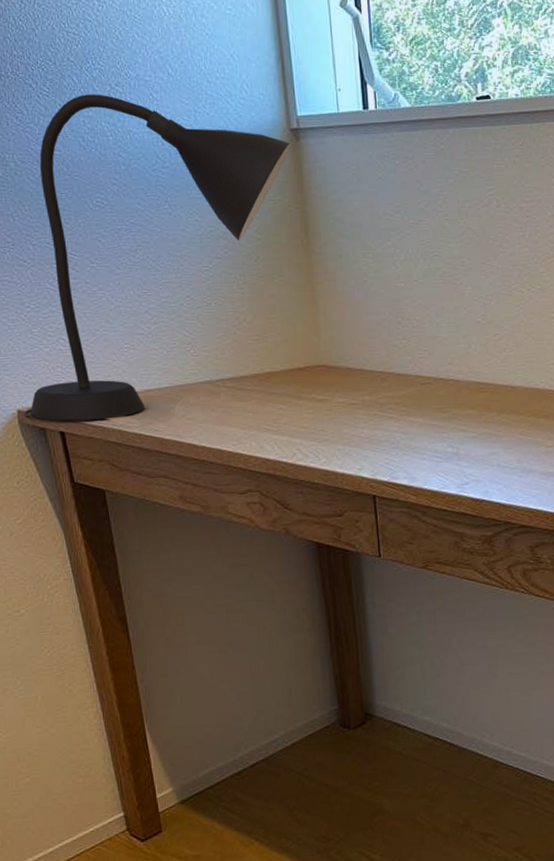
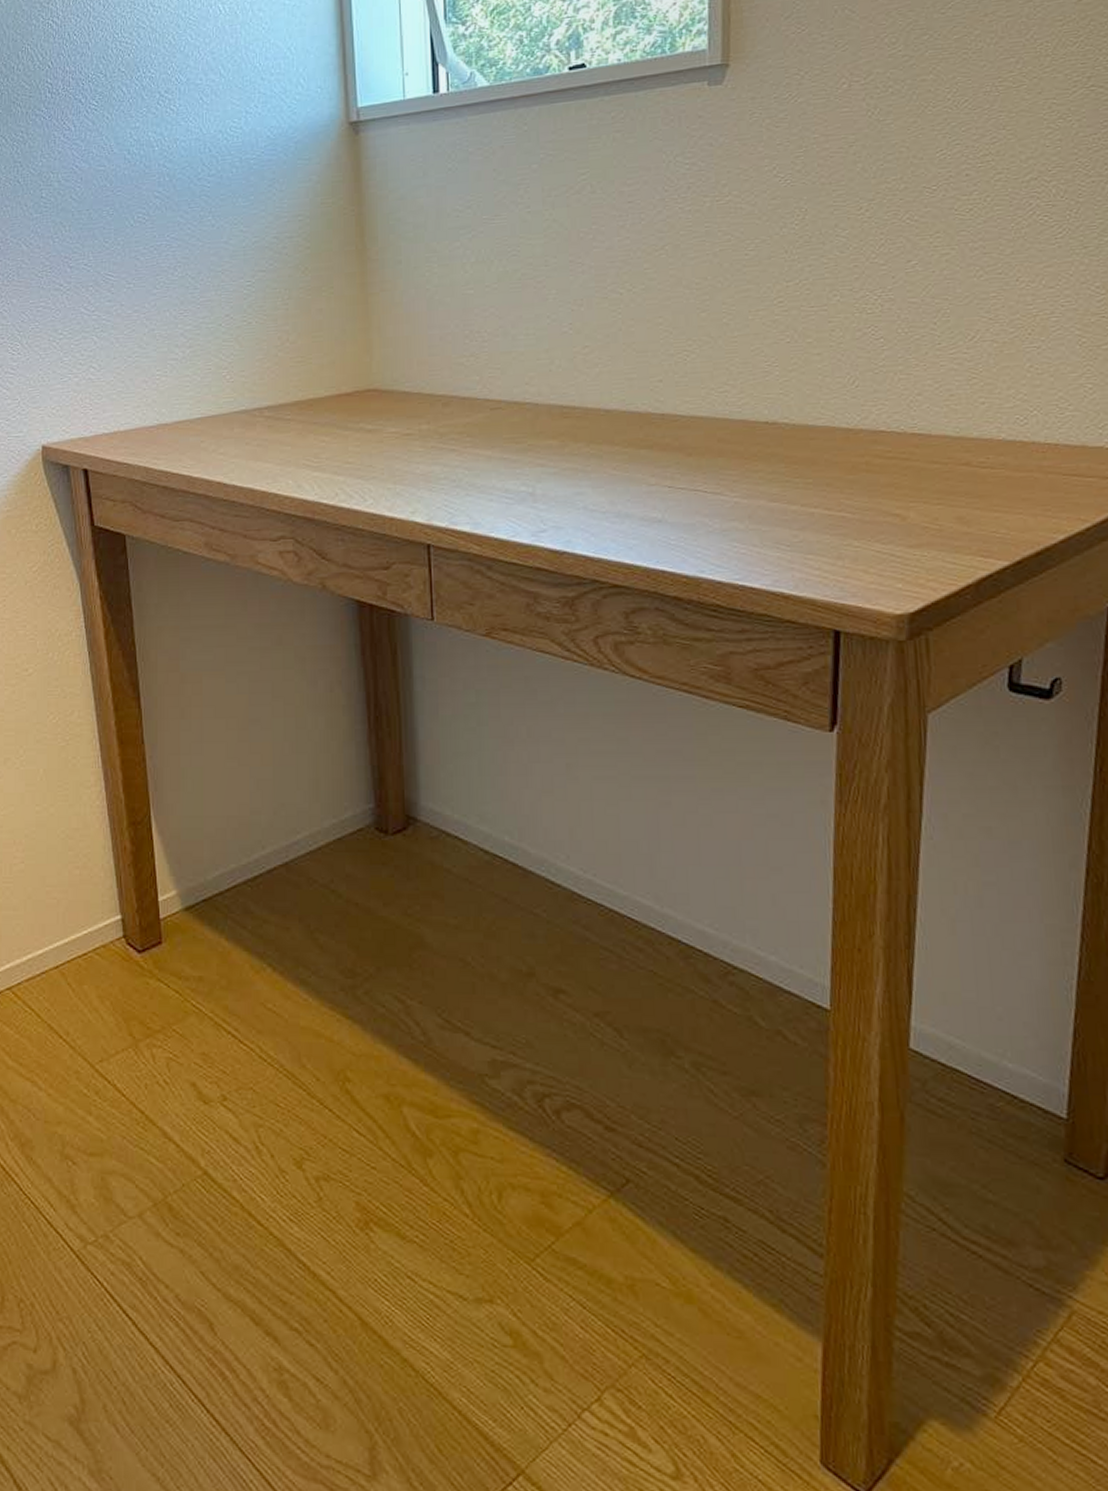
desk lamp: present [23,94,291,422] -> none [48,103,349,458]

